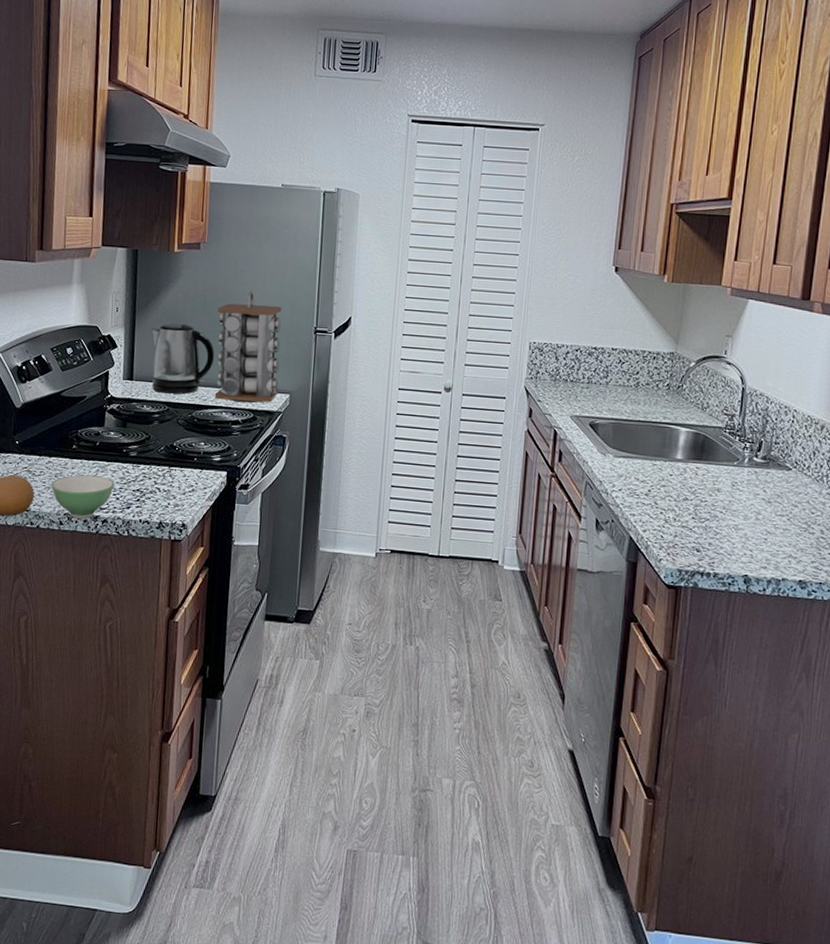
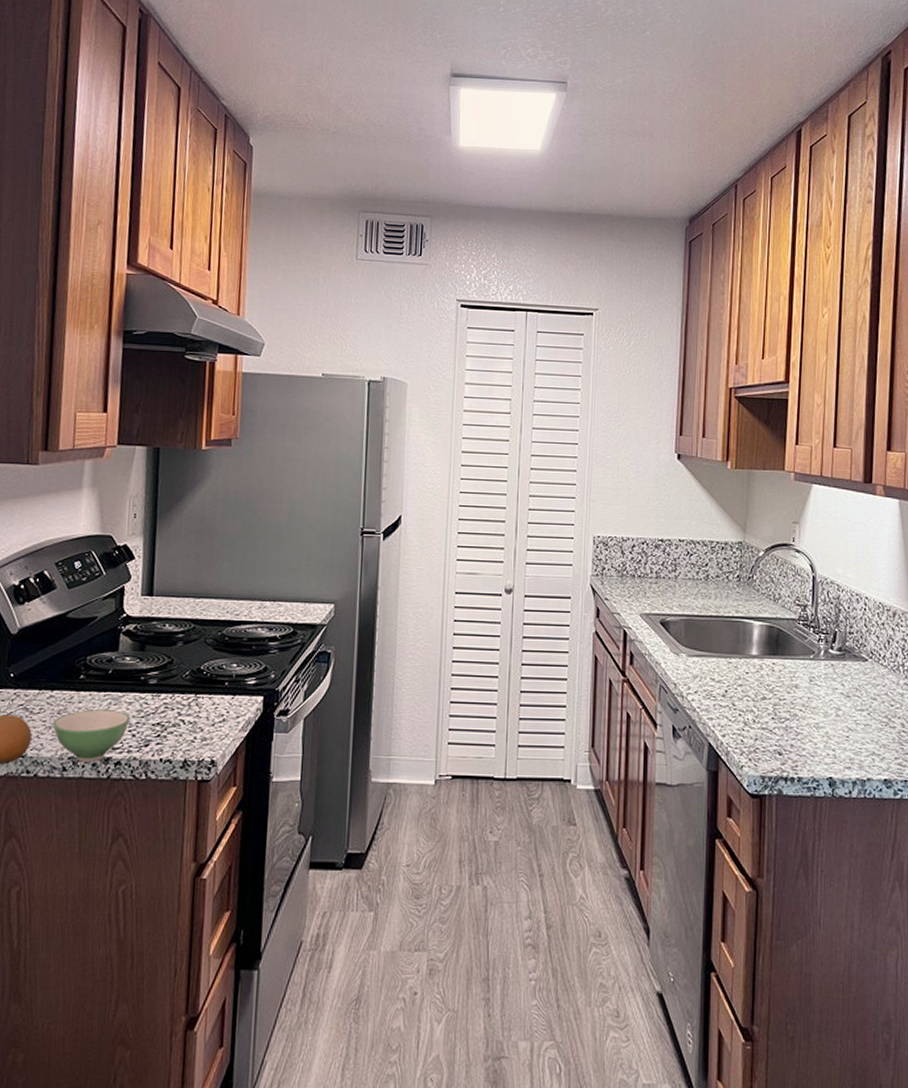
kettle: present [151,323,215,394] -> none [175,528,249,610]
spice rack: present [214,291,282,403] -> none [248,491,324,615]

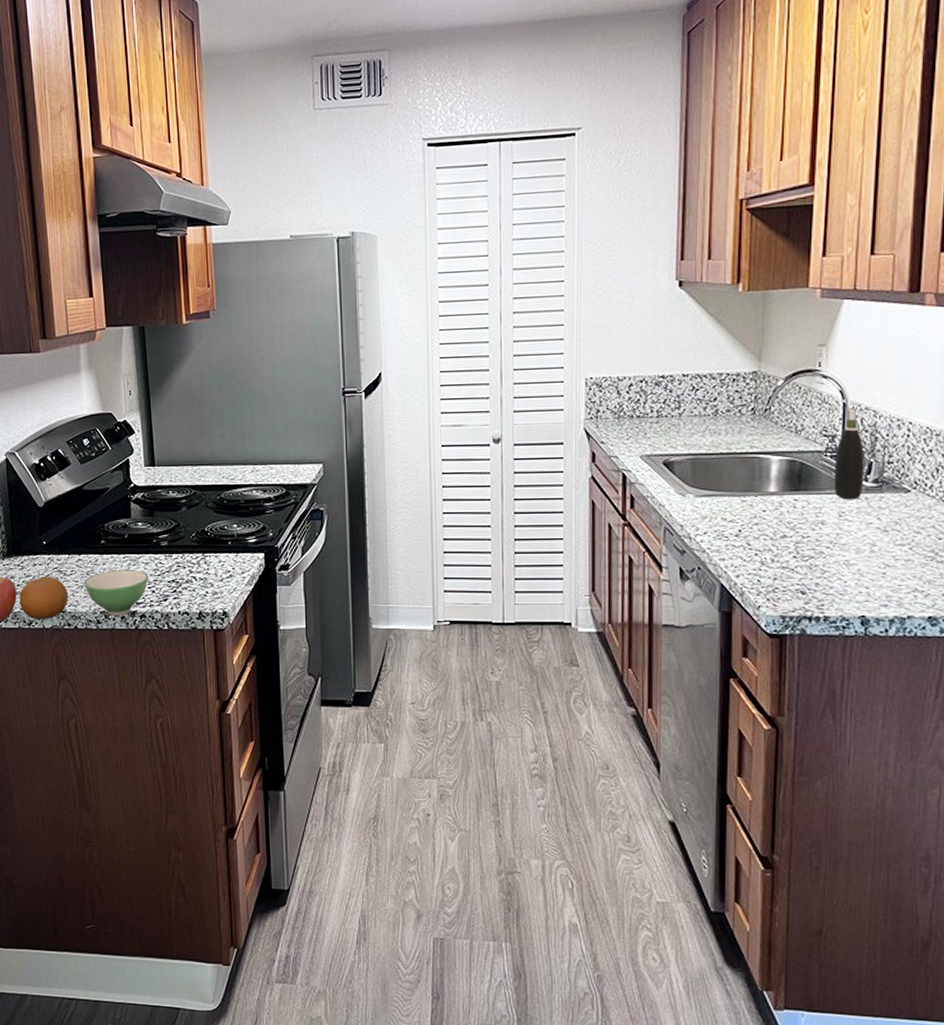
soap dispenser: none [805,581,830,666] -> present [834,408,864,500]

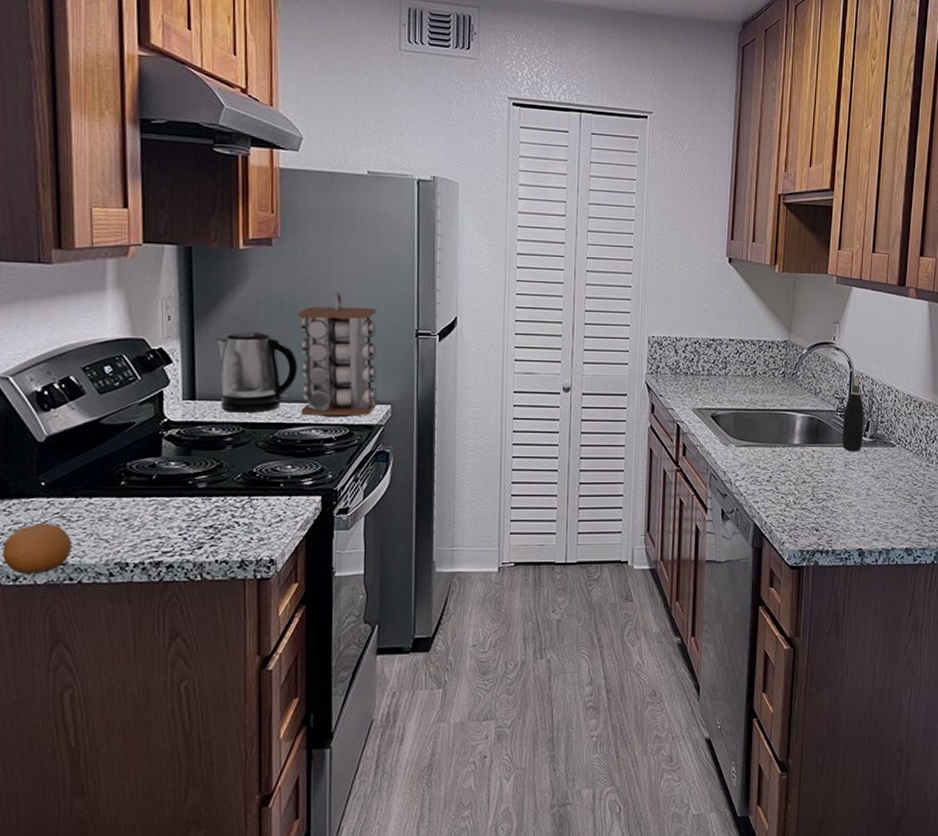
bowl: present [84,570,149,617] -> none [95,515,180,568]
kettle: none [168,400,238,476] -> present [216,331,298,413]
spice rack: none [235,357,310,477] -> present [298,292,378,416]

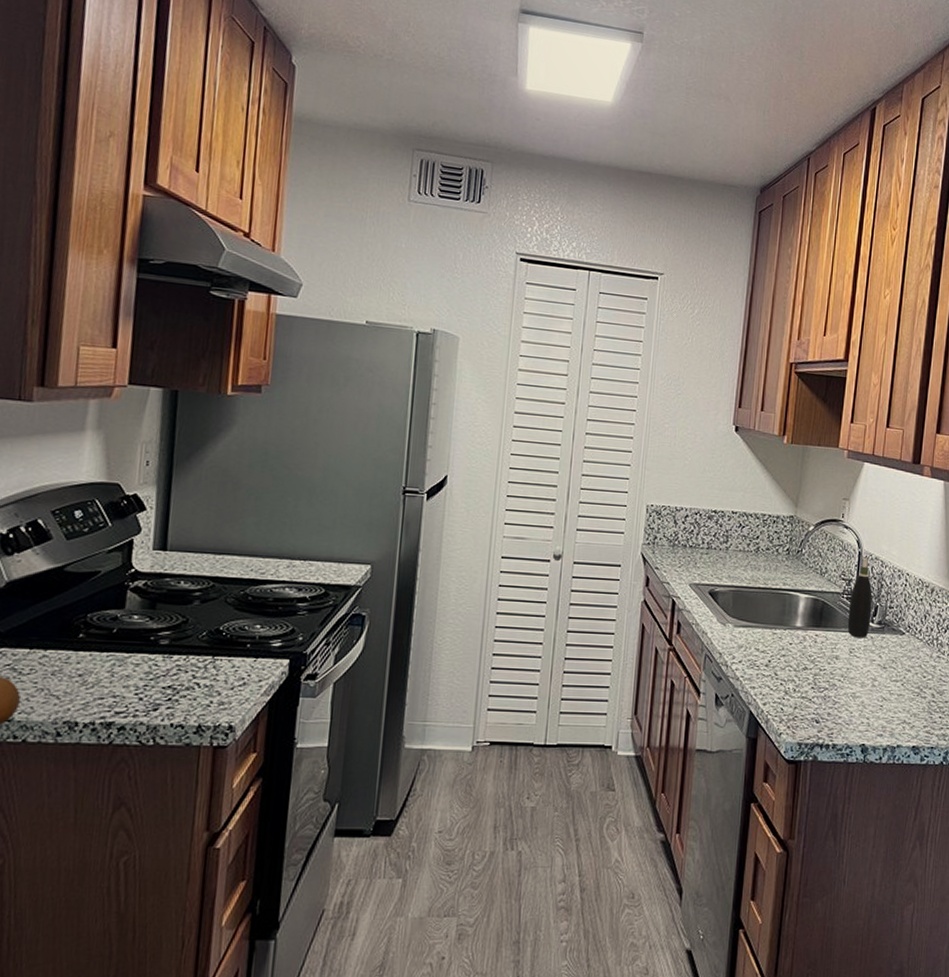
kettle: present [216,331,298,413] -> none [192,480,277,567]
spice rack: present [298,292,378,416] -> none [275,444,364,576]

